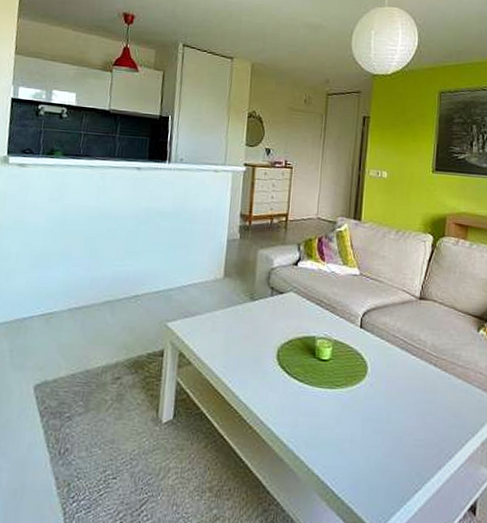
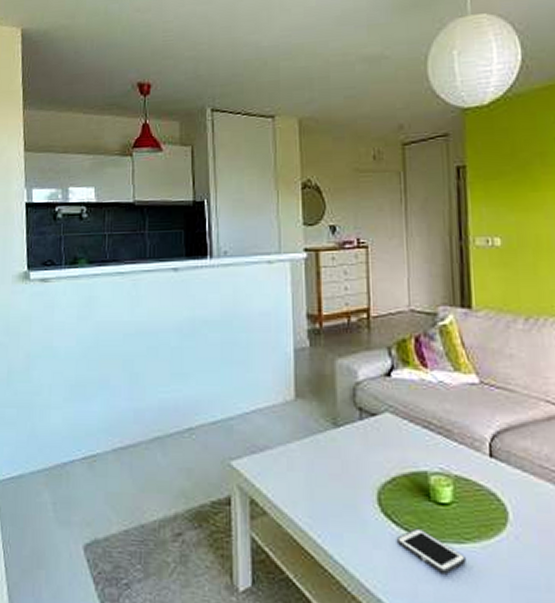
cell phone: none [286,377,335,410] -> present [396,528,466,574]

